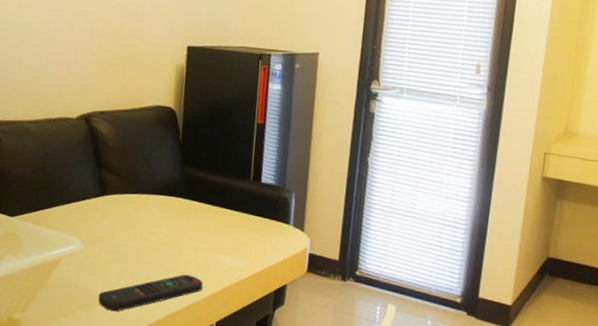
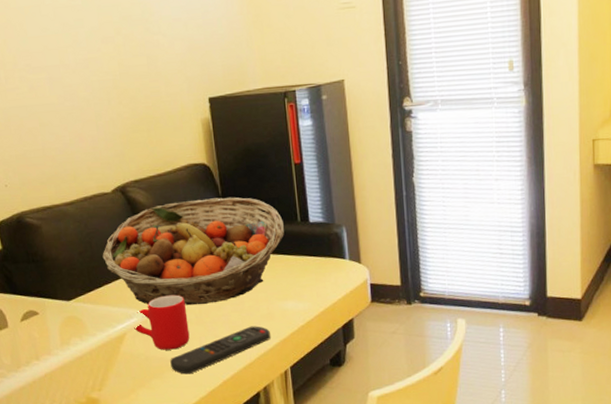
fruit basket: none [54,139,236,245] -> present [102,197,284,305]
mug: none [70,228,126,284] -> present [134,295,190,350]

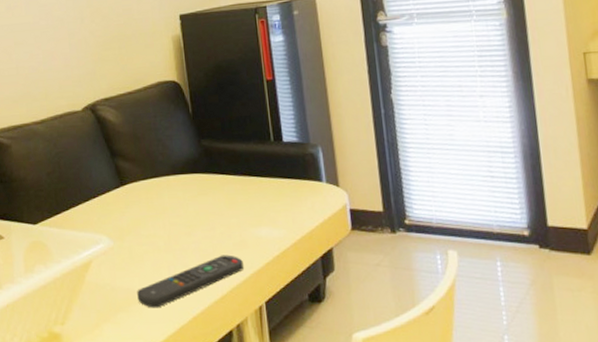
fruit basket: present [102,197,284,305] -> none [70,115,257,230]
mug: present [134,295,190,350] -> none [100,219,158,280]

